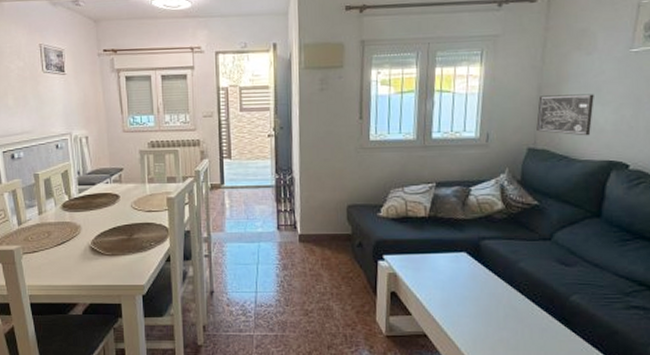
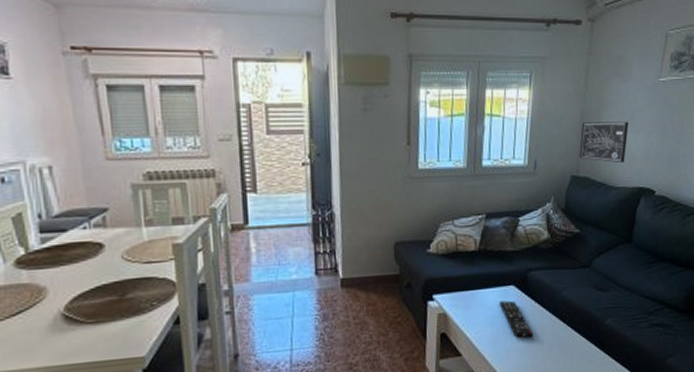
remote control: none [451,267,488,306] -> present [500,300,534,338]

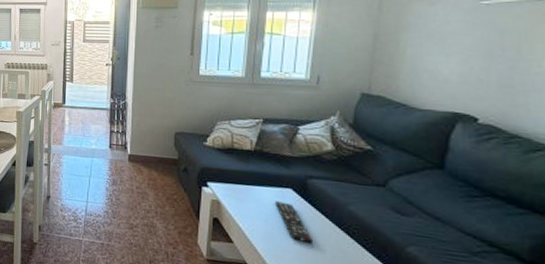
wall art: present [579,121,629,164] -> none [371,43,438,86]

